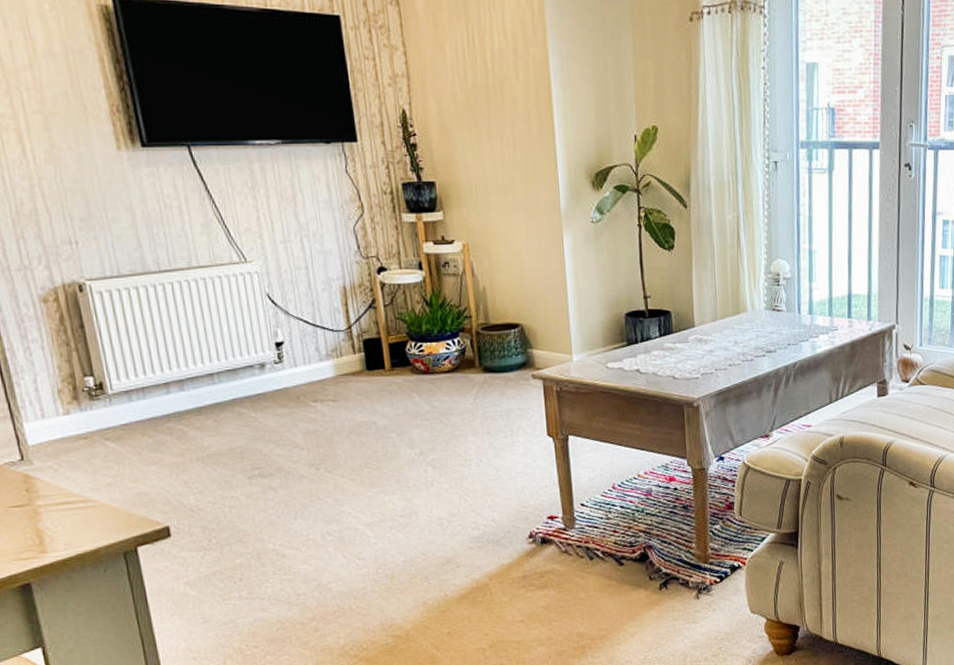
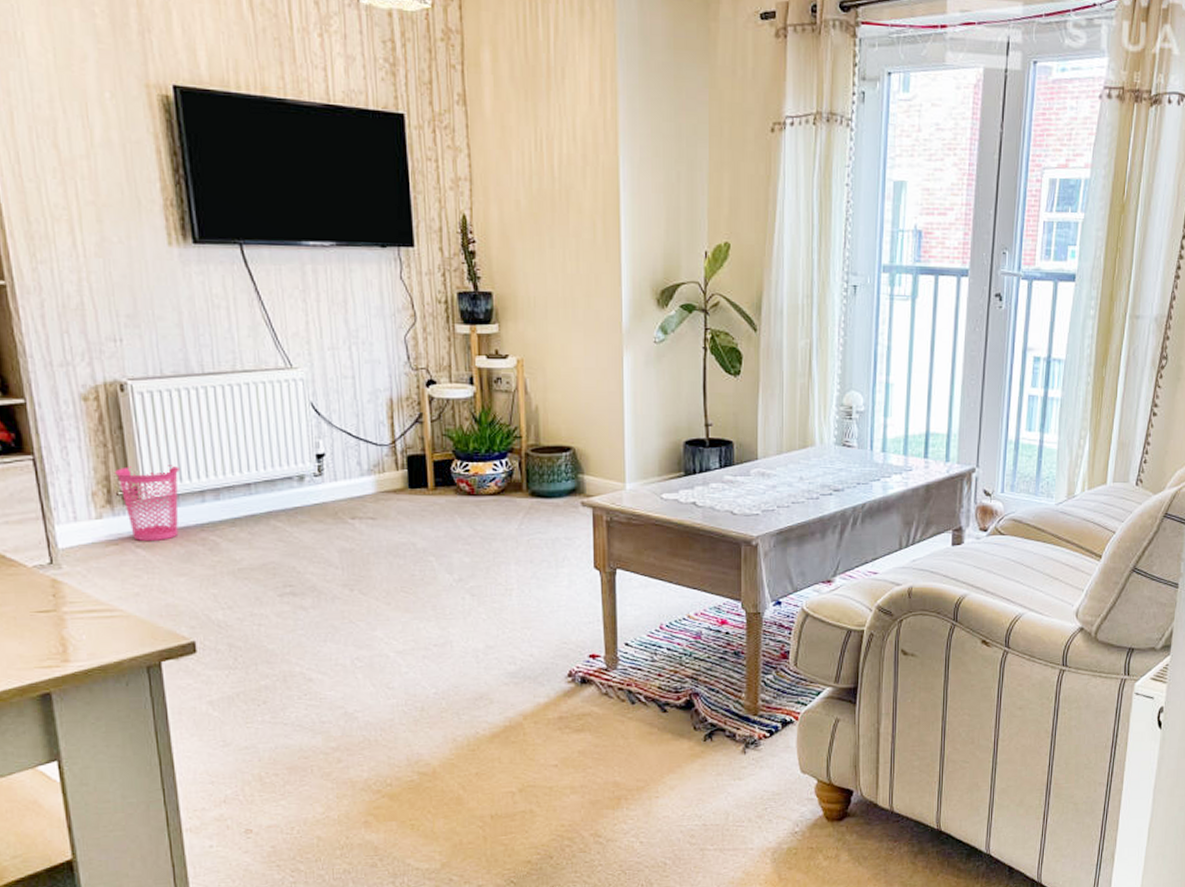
waste basket: none [79,360,146,434] -> present [115,465,180,542]

